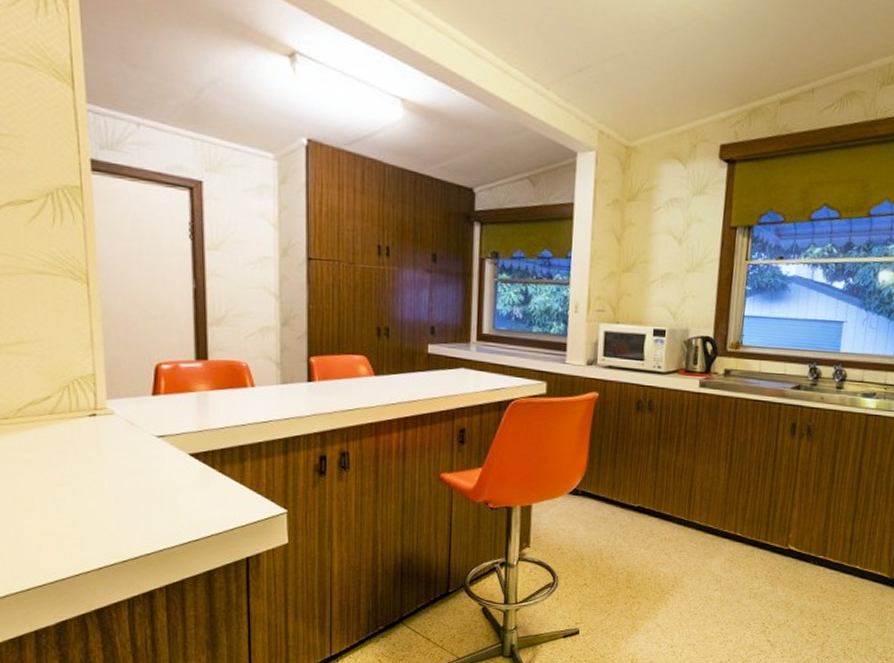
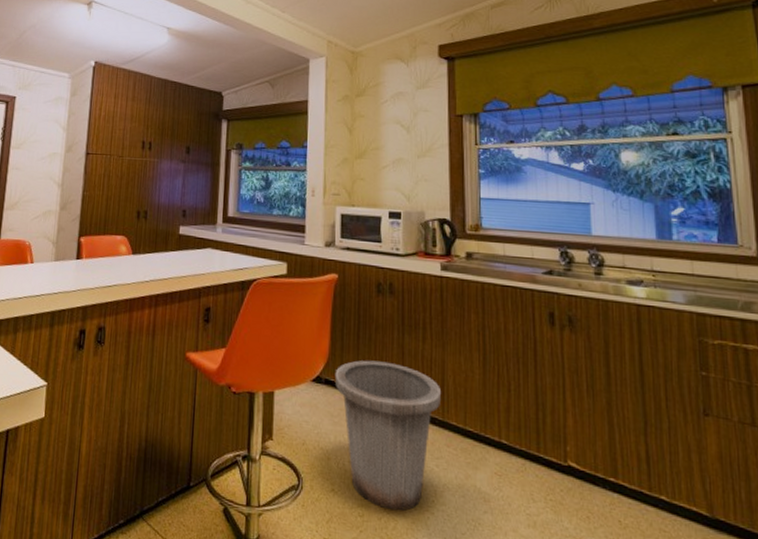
trash can: none [591,472,689,596] -> present [334,360,442,511]

